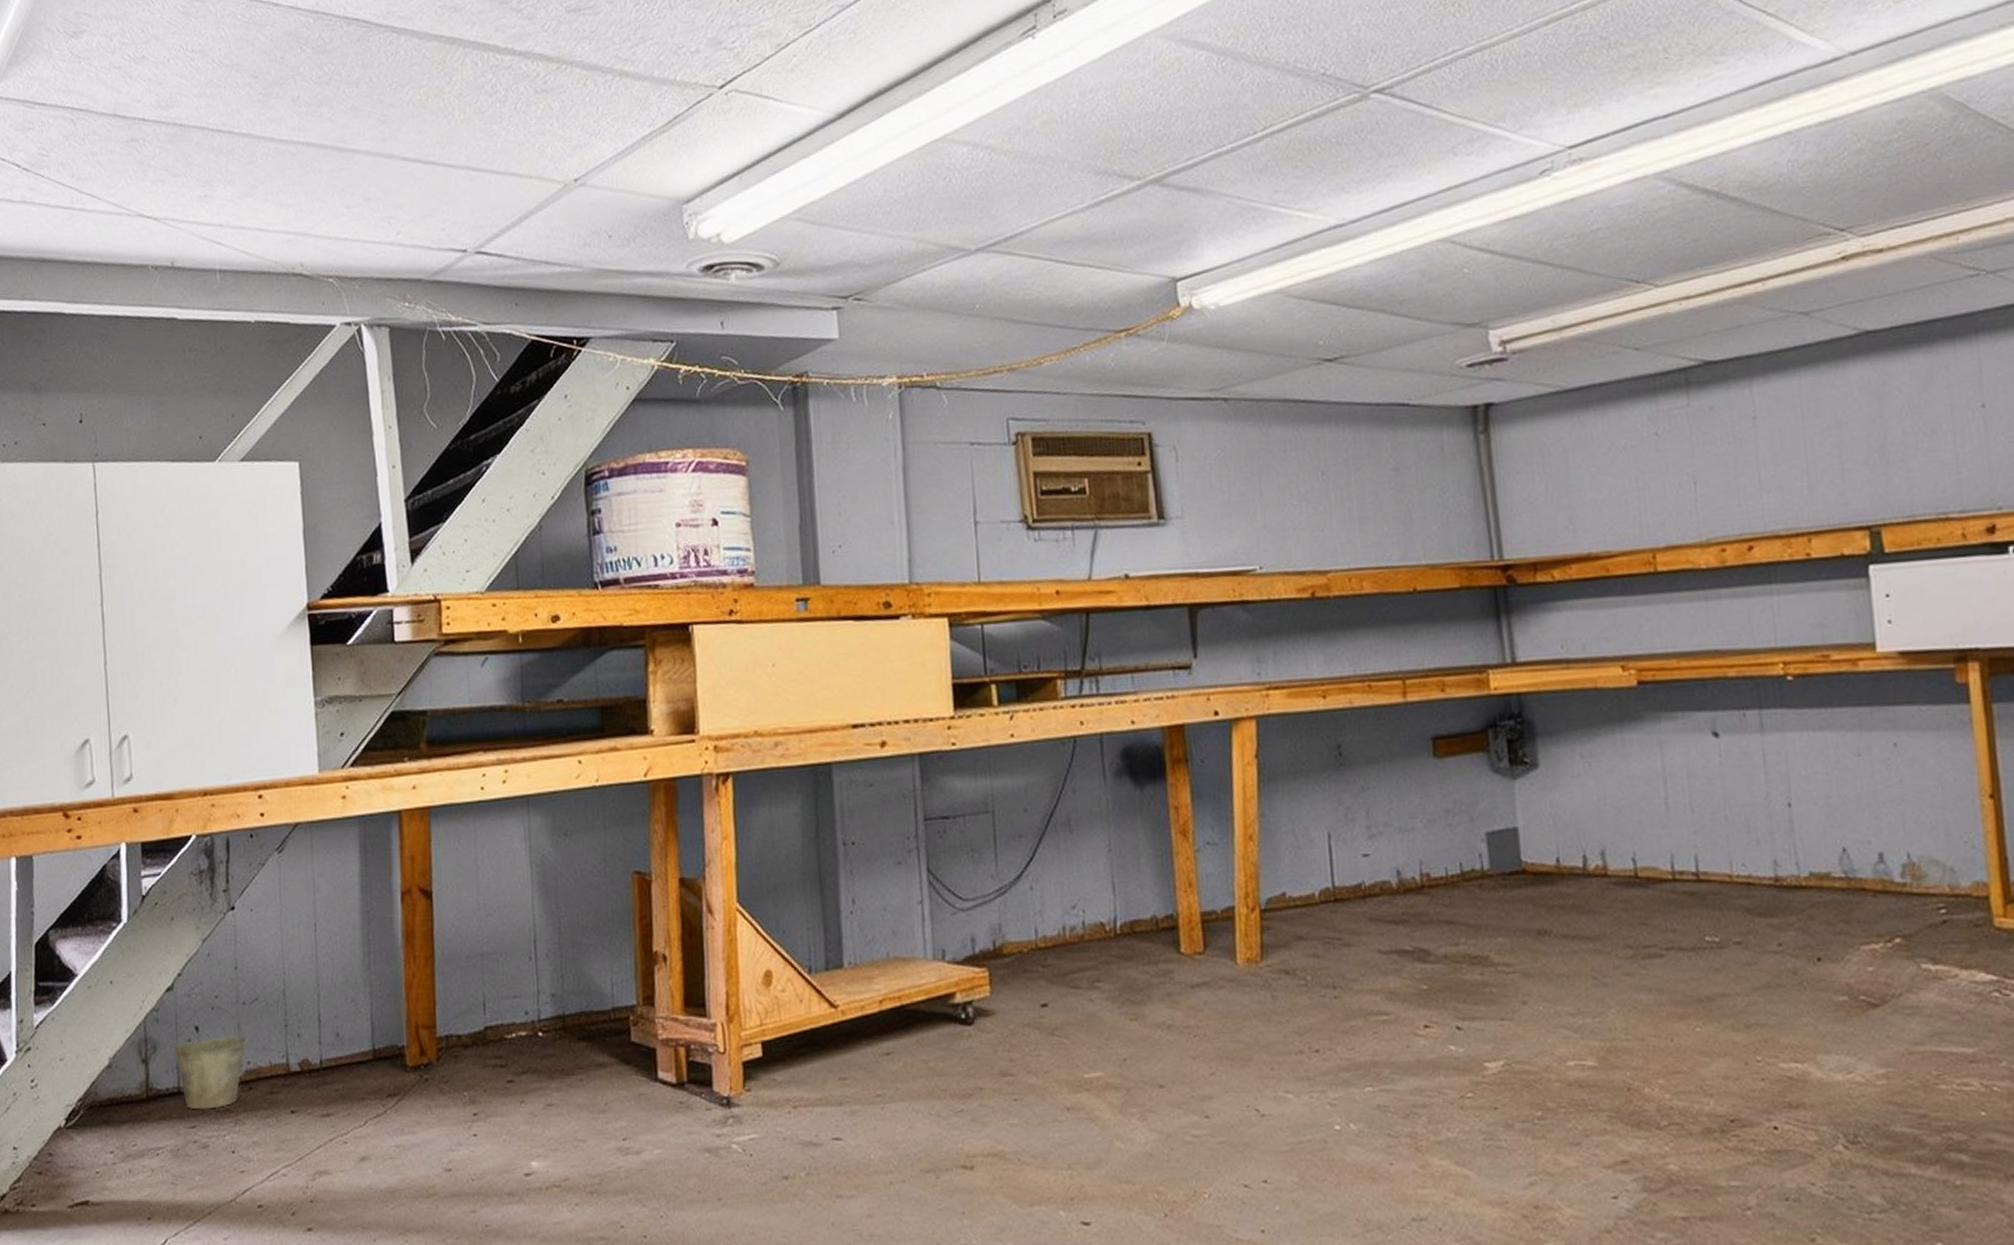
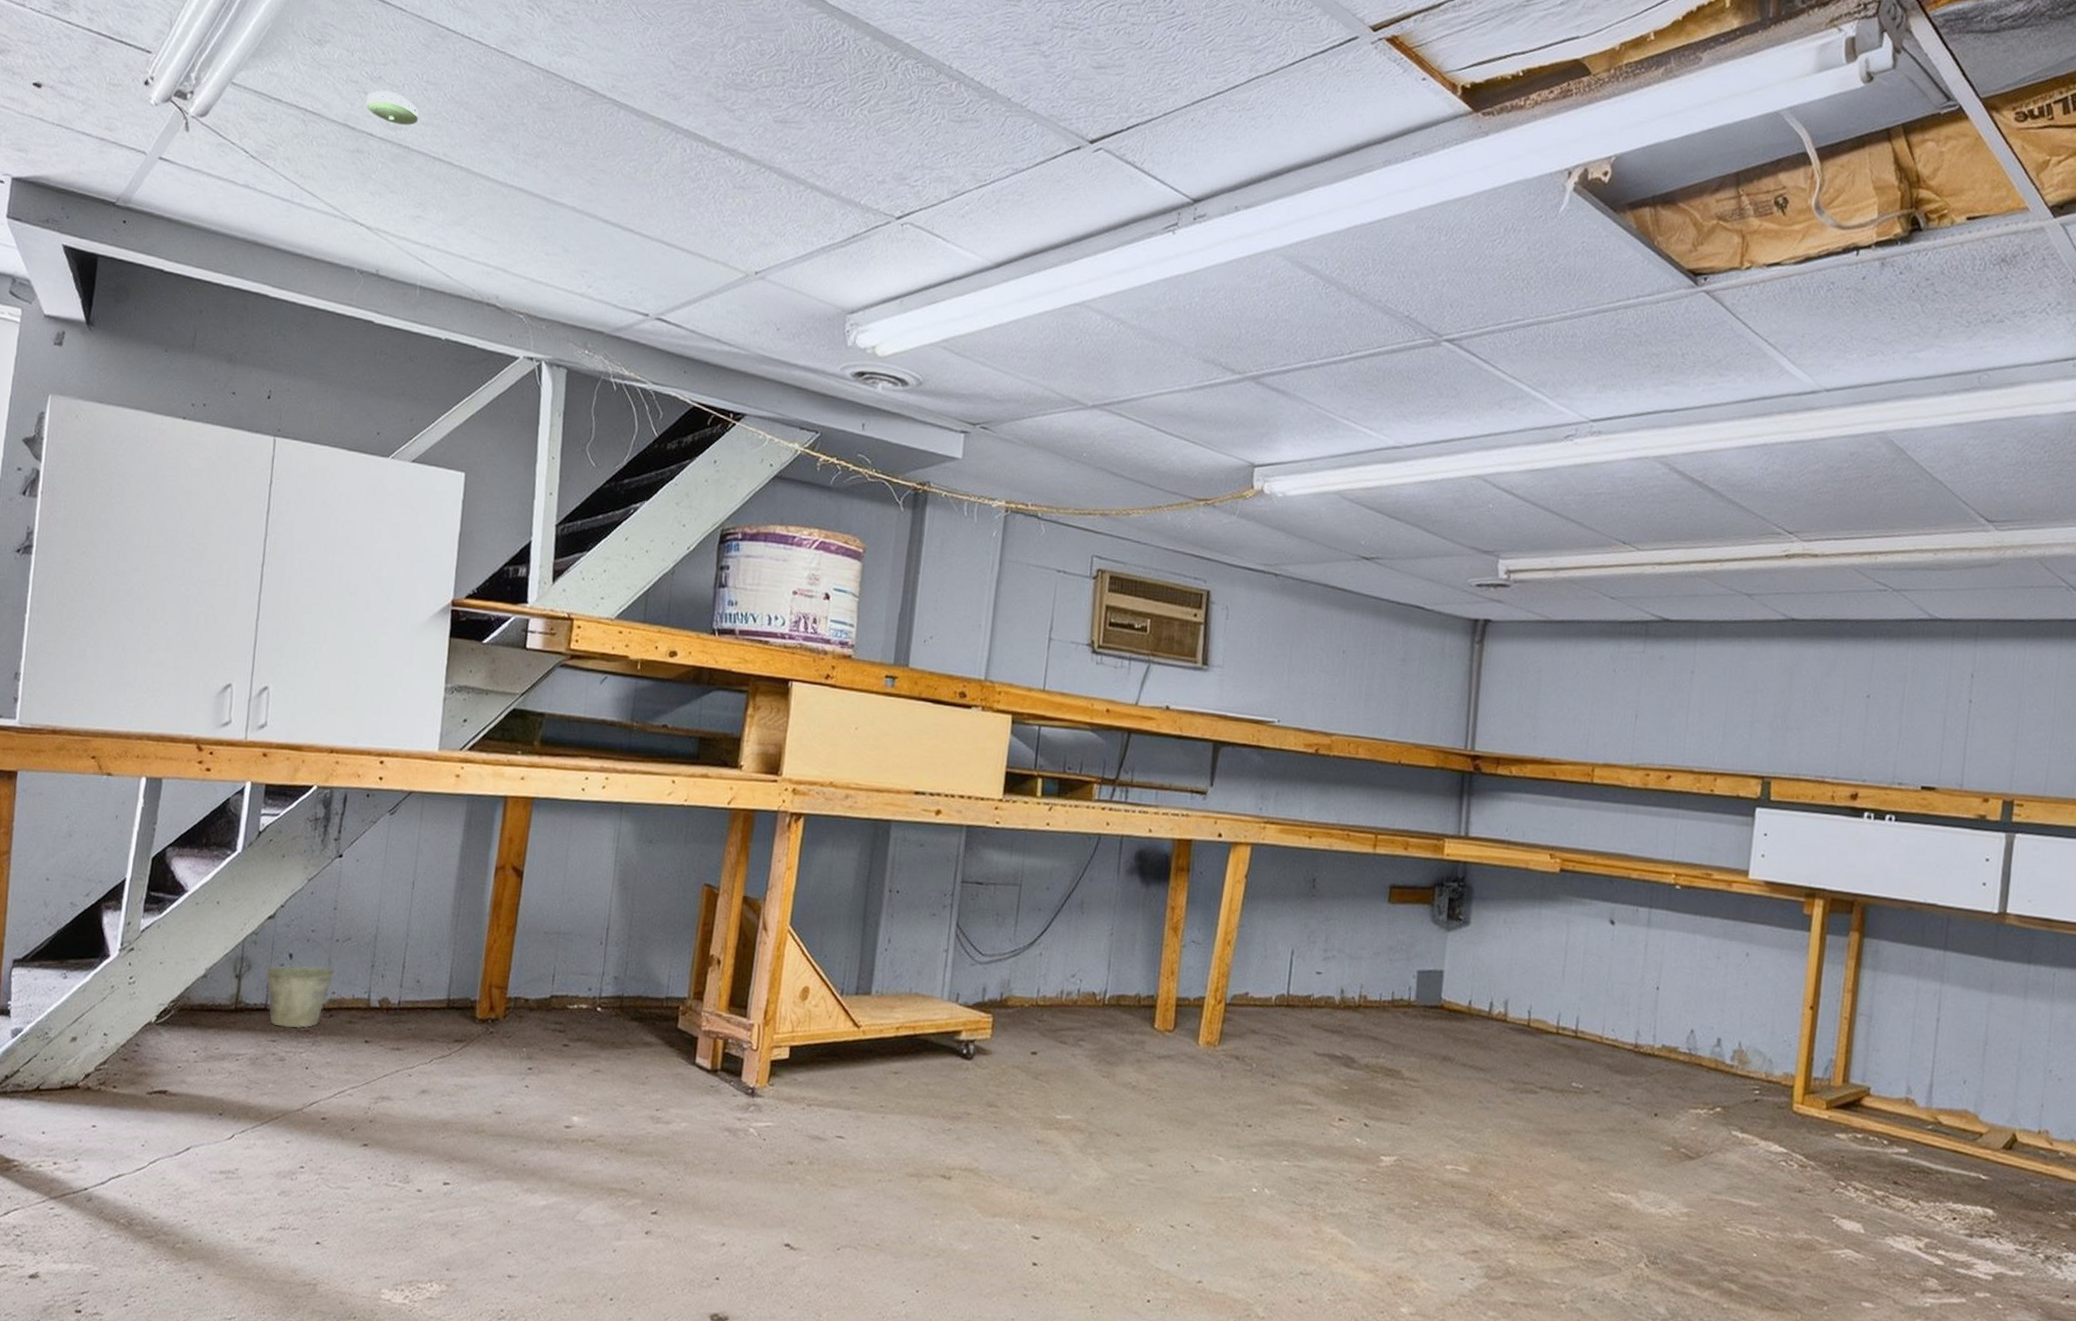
smoke detector: none [133,69,190,103] -> present [366,90,419,125]

